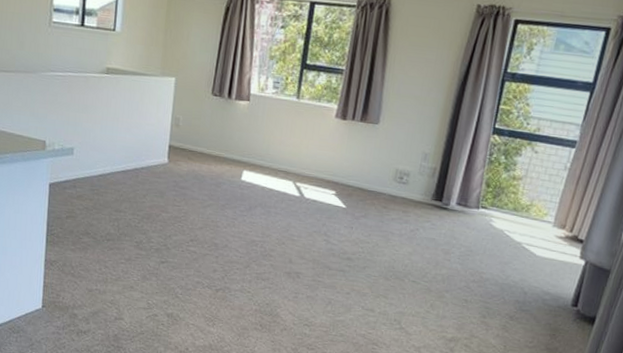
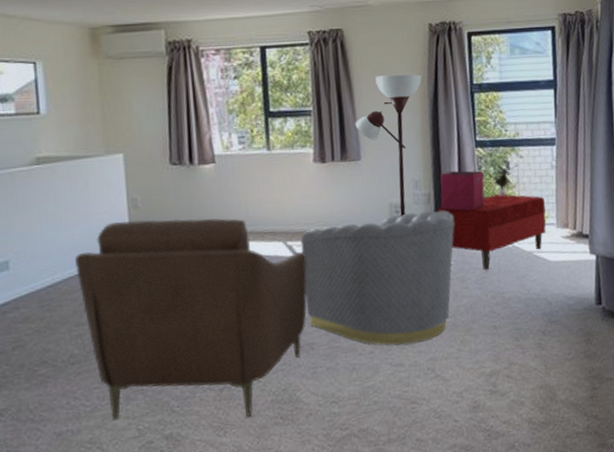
chair: none [122,134,310,317] -> present [75,218,307,420]
armchair: none [300,176,453,296] -> present [300,210,455,345]
floor lamp: none [381,48,458,184] -> present [355,74,422,218]
bench: none [439,181,548,250] -> present [437,194,546,271]
storage bin: none [443,151,494,192] -> present [440,170,485,211]
potted plant: none [500,151,531,187] -> present [490,159,518,198]

